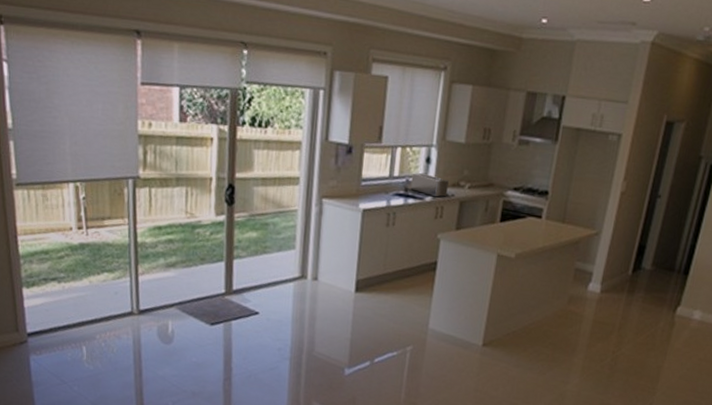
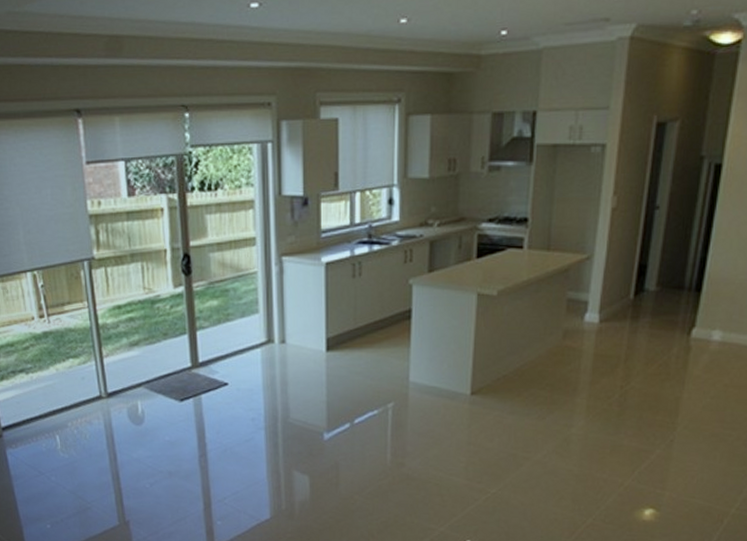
toaster: present [410,173,449,198] -> none [374,217,415,240]

